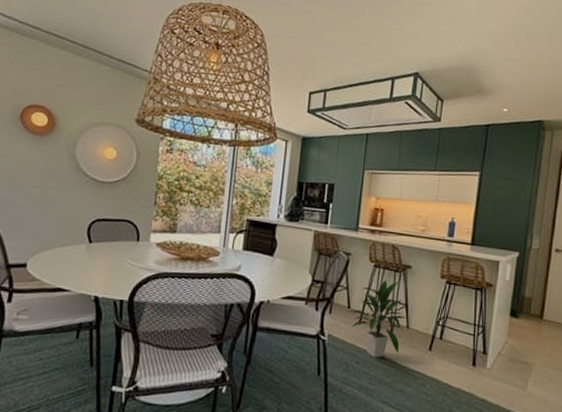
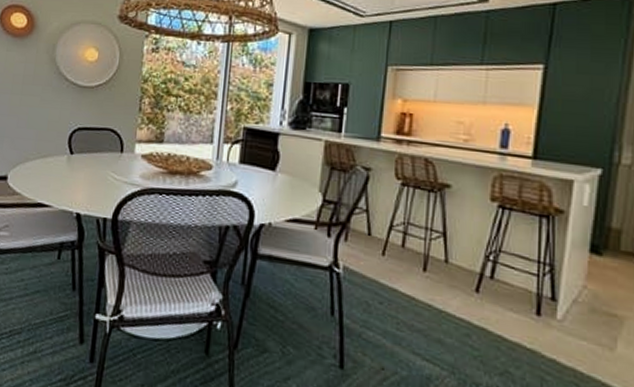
indoor plant: present [348,279,408,358] -> none [368,200,446,298]

